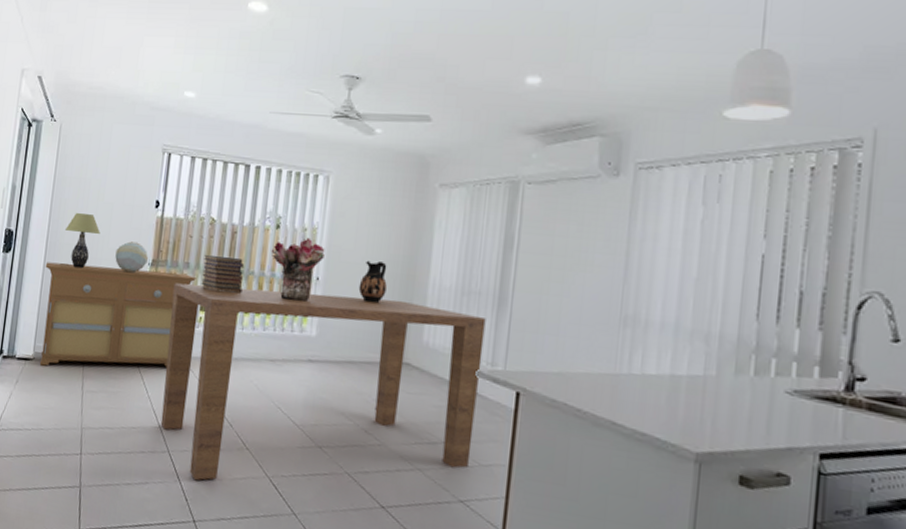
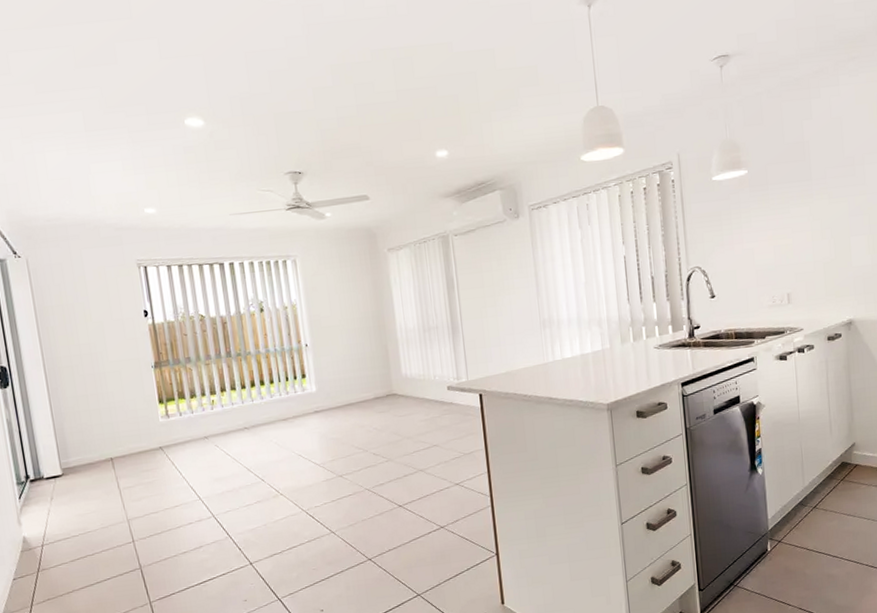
sideboard: present [39,262,196,366] -> none [49,367,200,479]
table lamp: present [65,213,100,269] -> none [60,335,97,386]
decorative sculpture: present [115,241,149,273] -> none [117,350,151,379]
table: present [160,283,486,481] -> none [180,345,457,532]
book stack: present [201,254,244,294] -> none [202,343,244,377]
bouquet: present [271,237,325,302] -> none [260,313,308,369]
ceramic jug: present [358,260,387,304] -> none [341,320,365,355]

